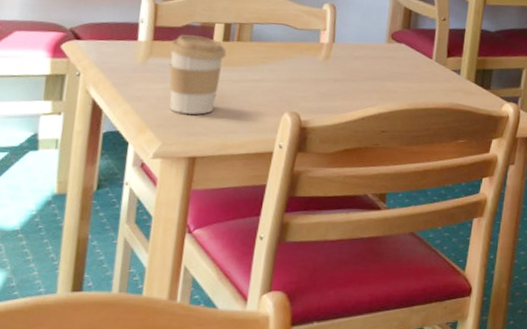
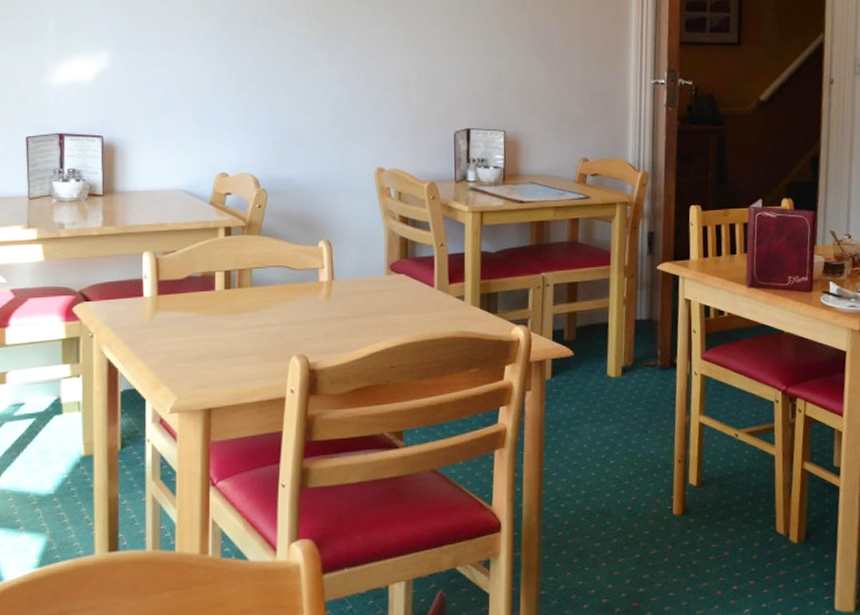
coffee cup: present [169,35,227,115] -> none [173,285,229,367]

